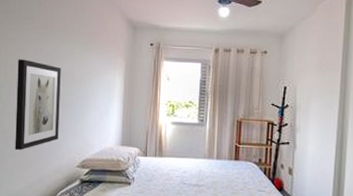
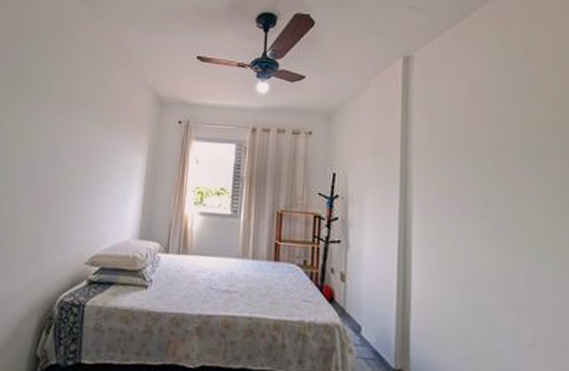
wall art: present [15,59,61,151] -> none [15,136,77,242]

